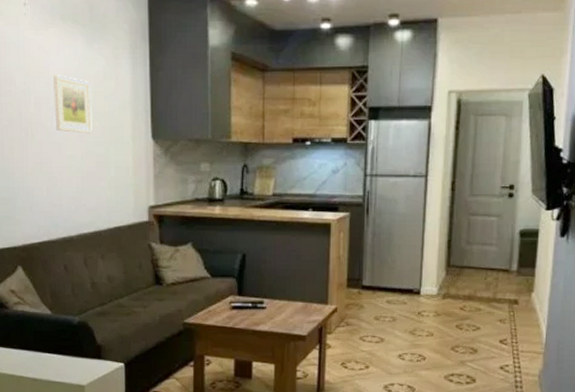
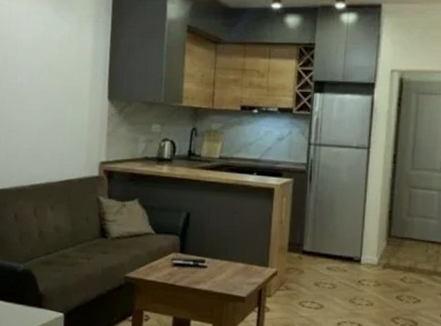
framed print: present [52,75,92,134] -> none [19,37,55,92]

